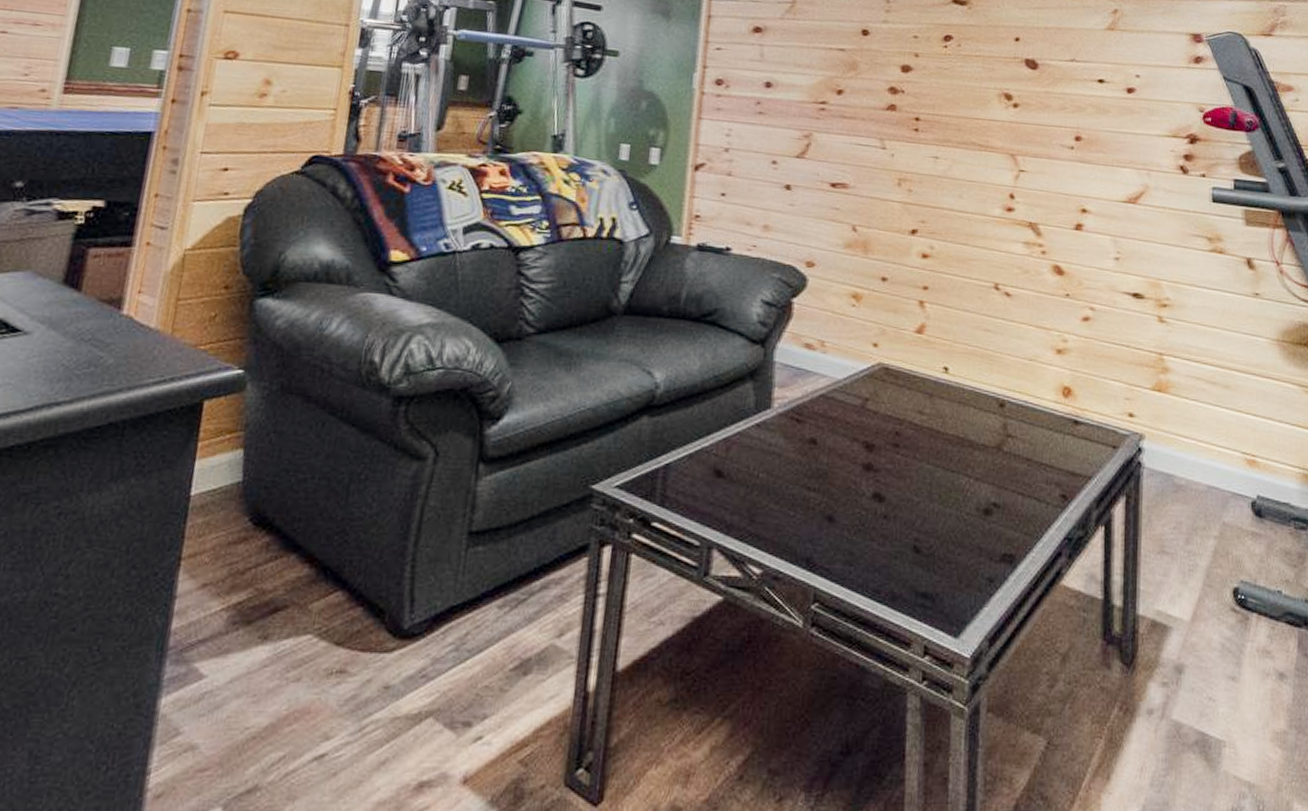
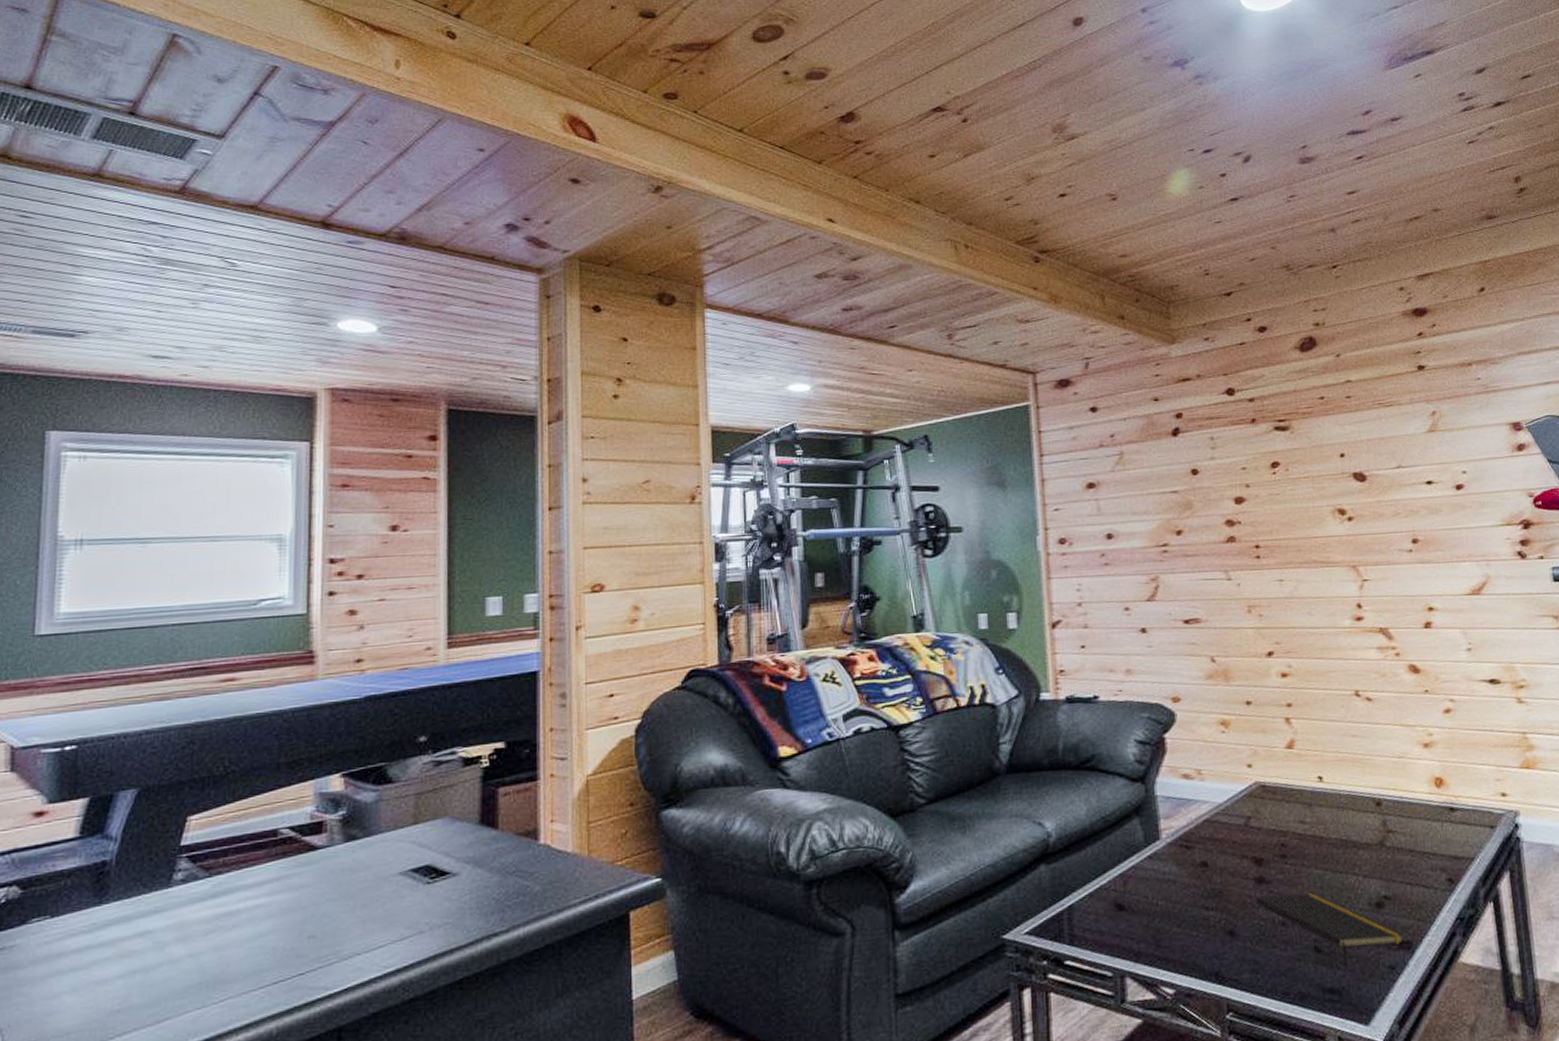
notepad: none [859,483,1008,573] -> present [1255,893,1404,968]

